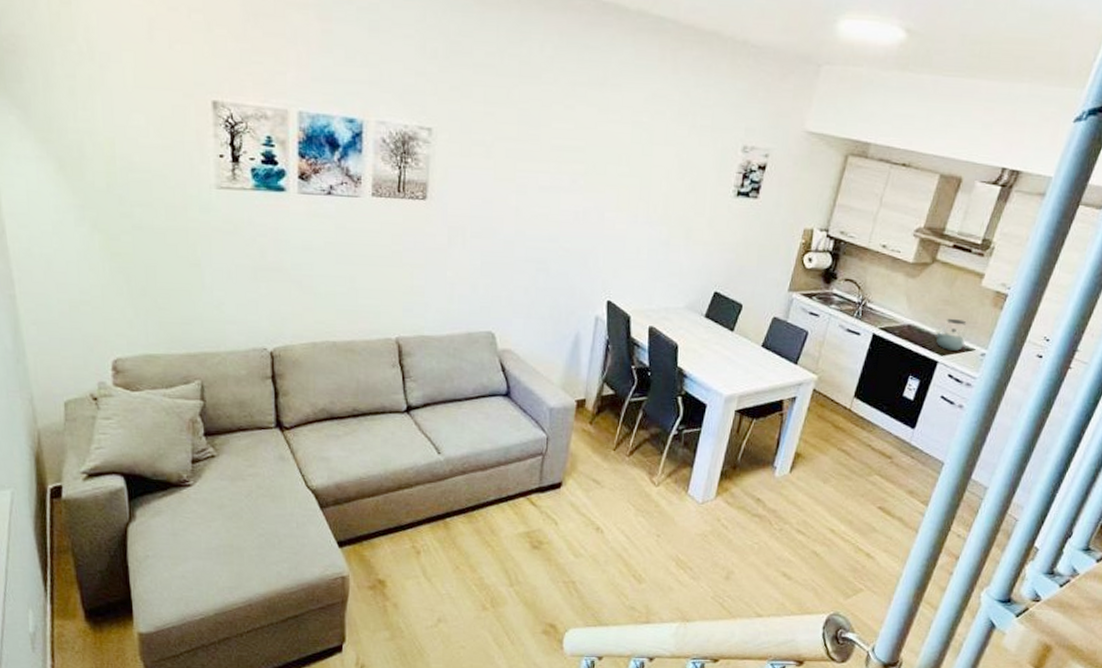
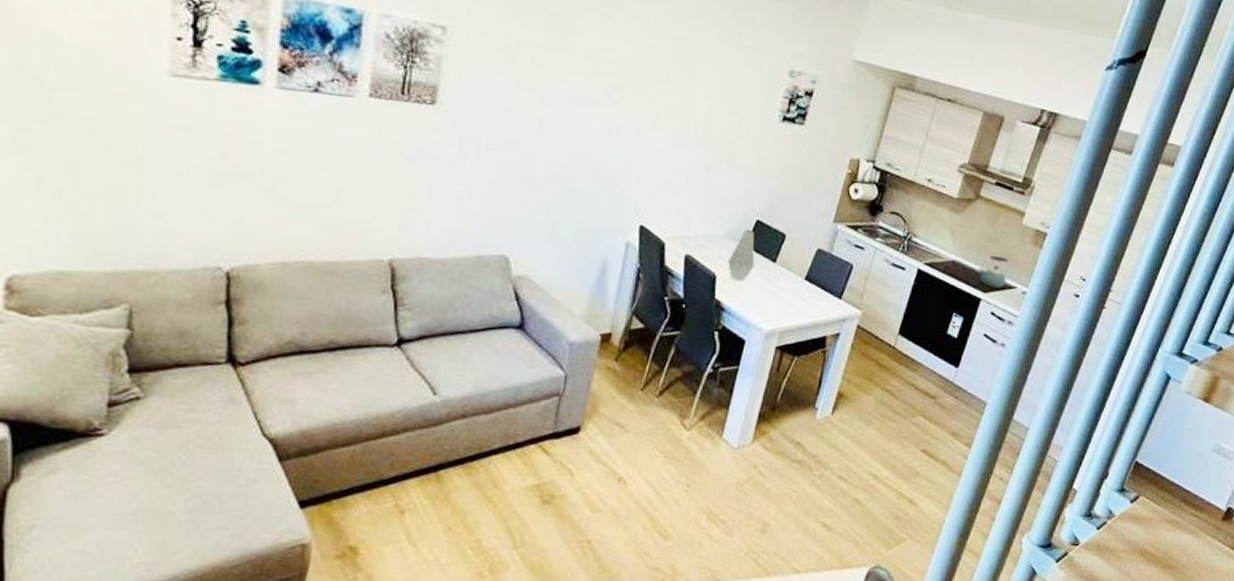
vase: none [689,300,714,350] -> present [728,229,755,282]

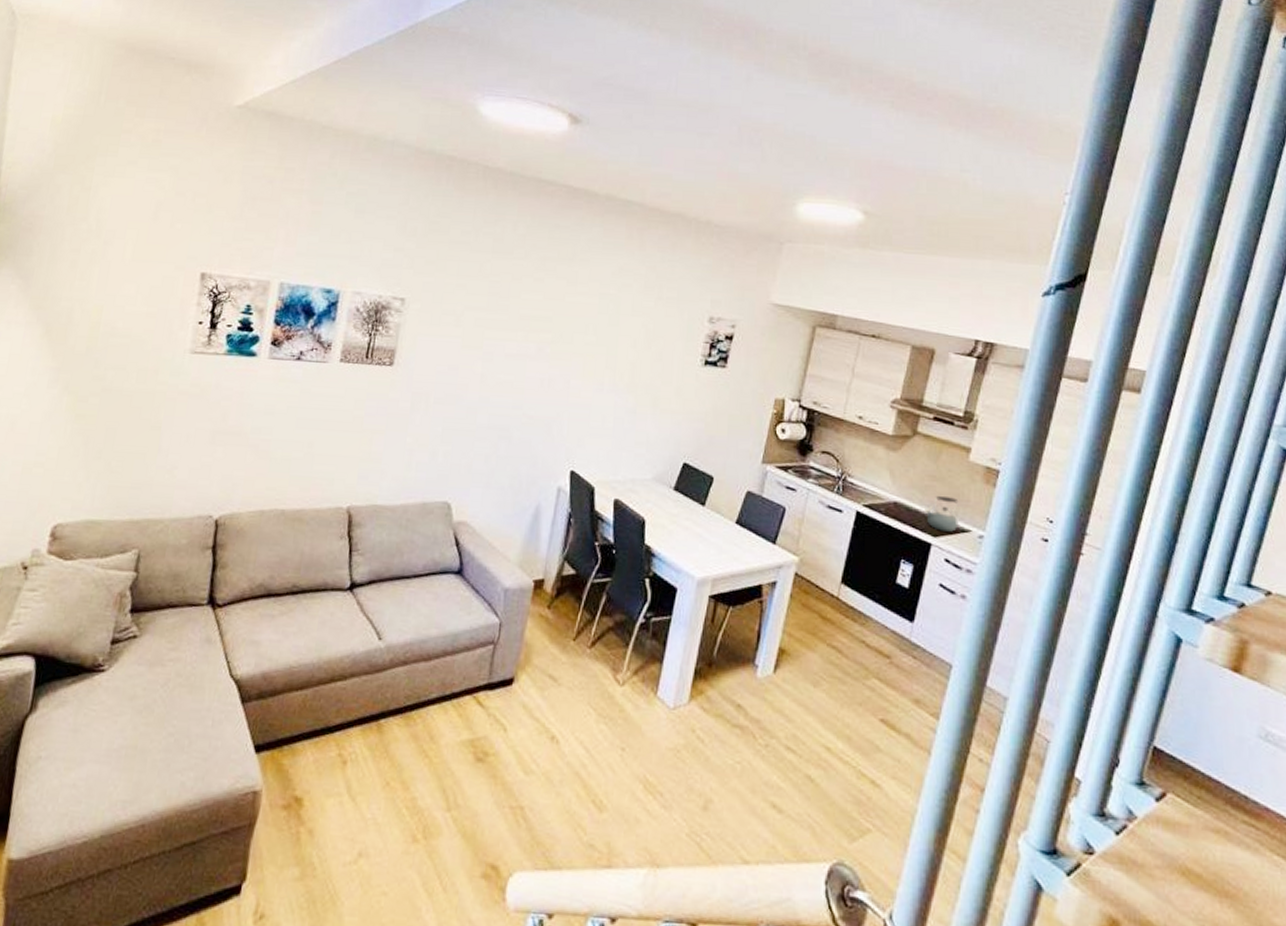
vase: present [728,229,755,282] -> none [657,472,683,526]

